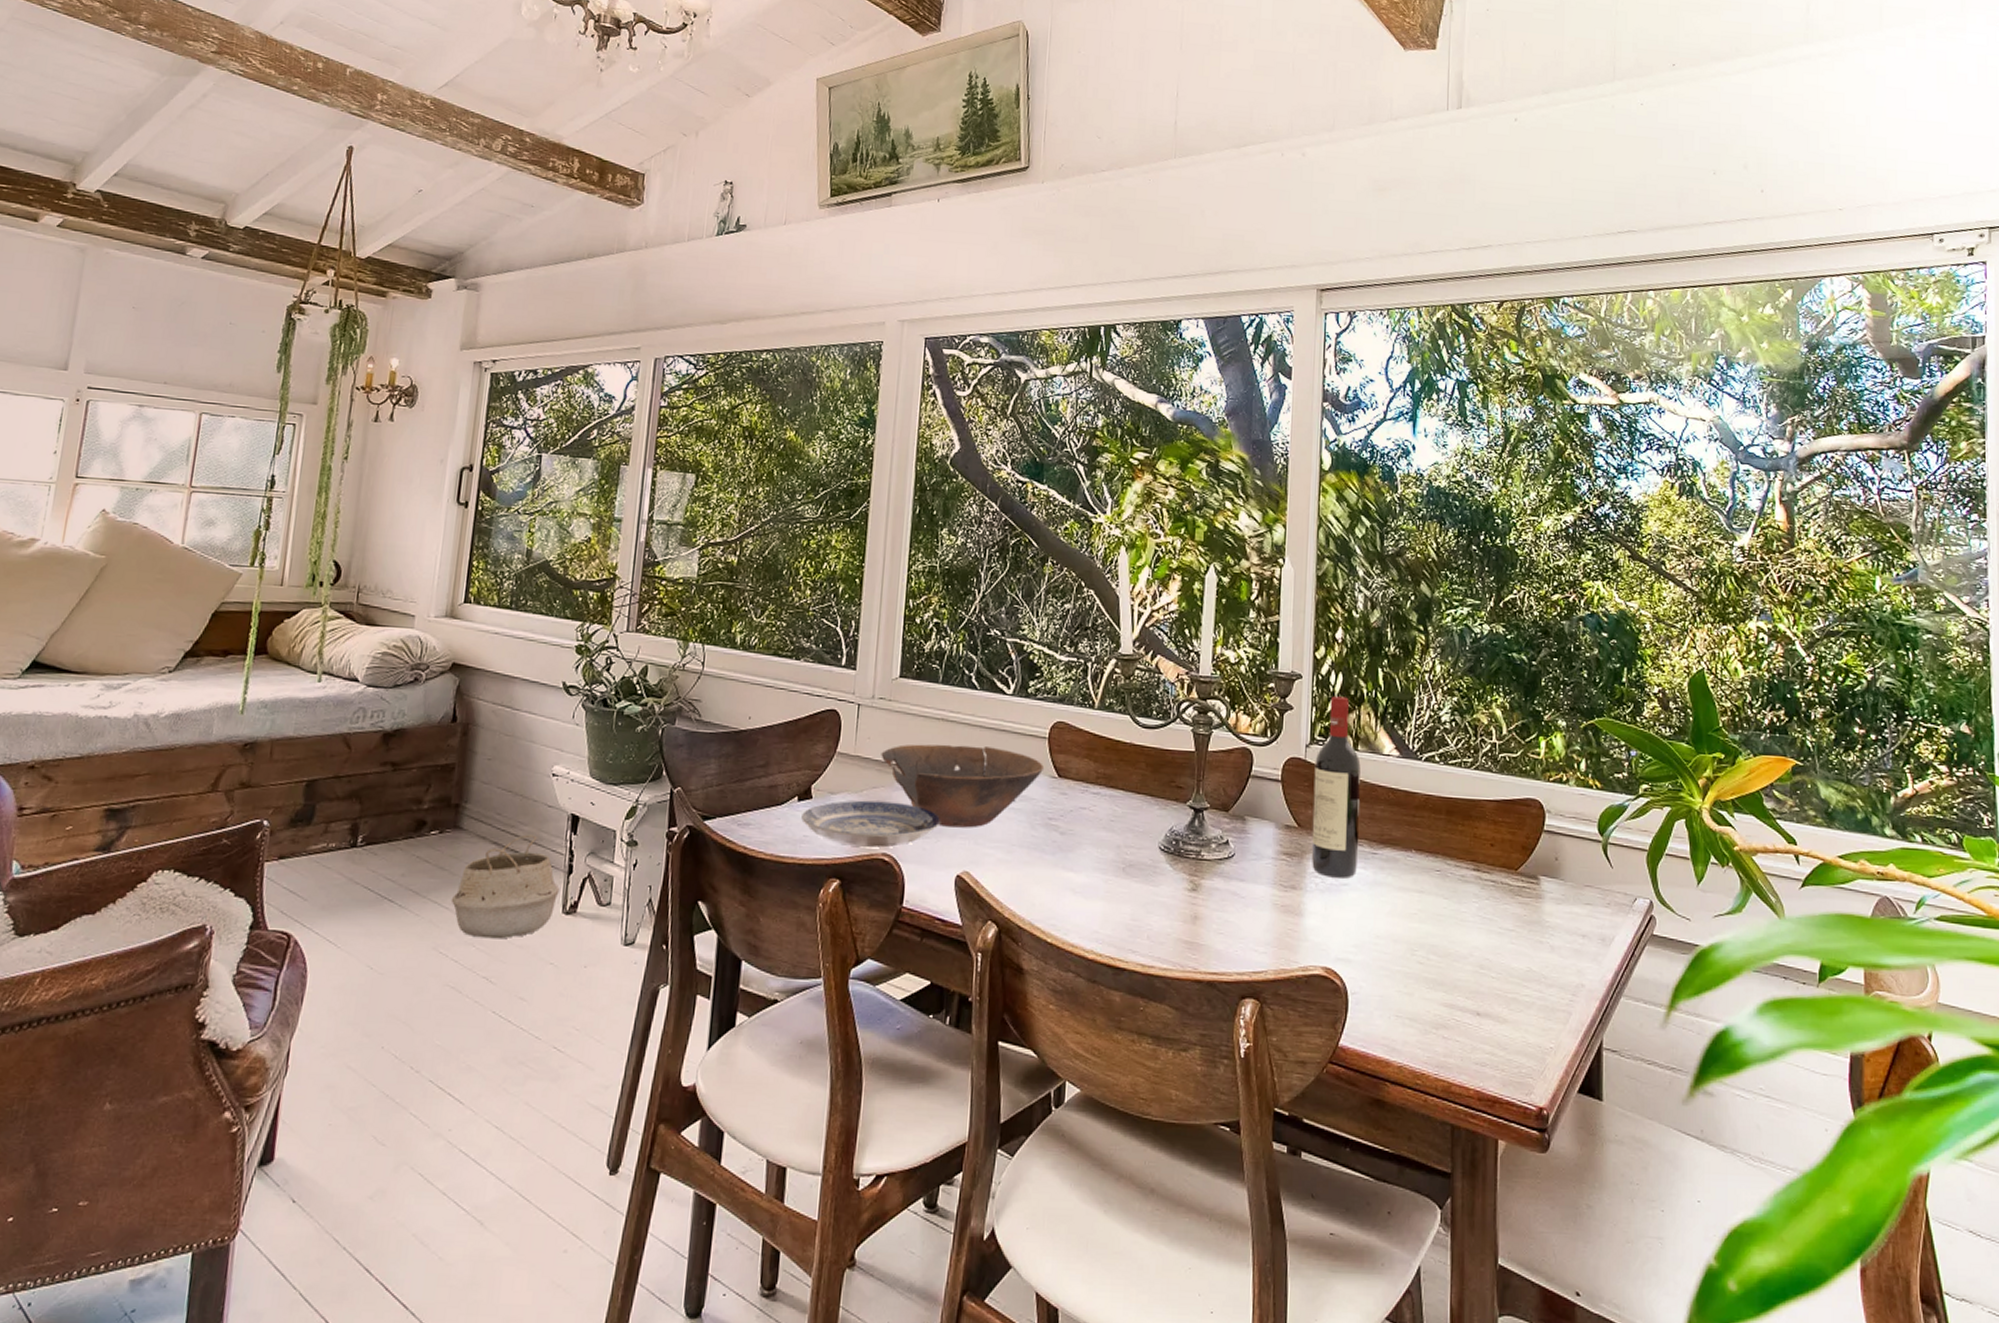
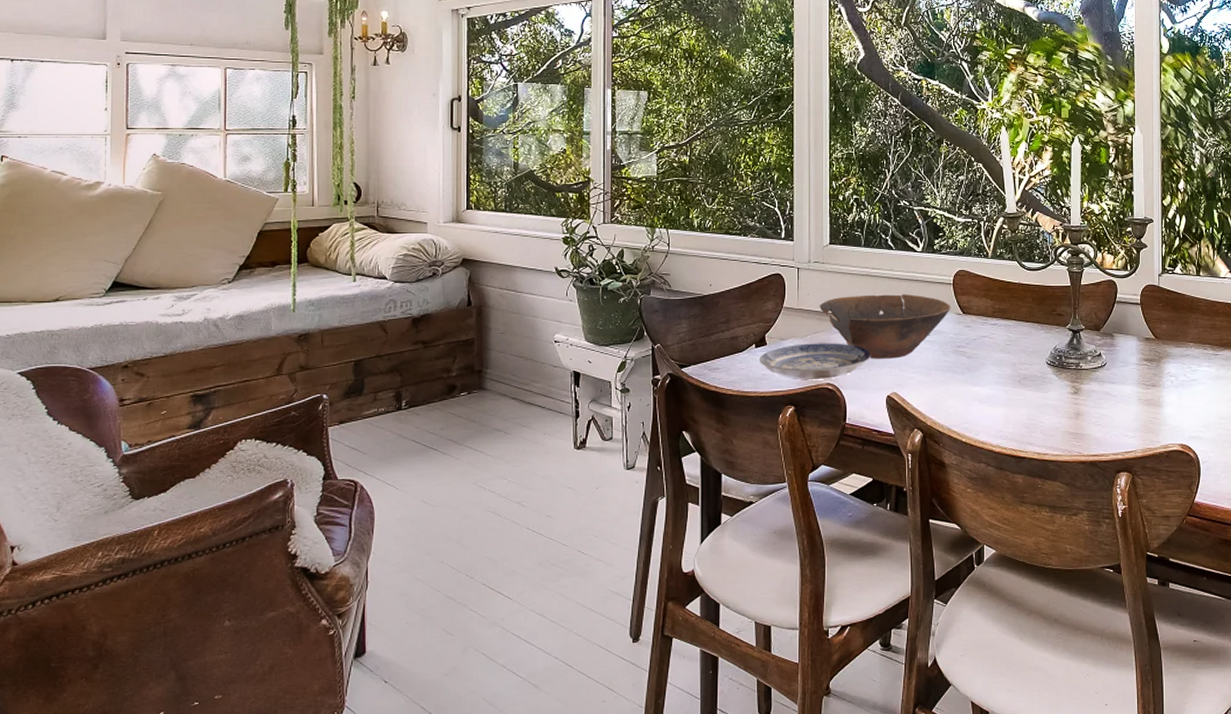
woven basket: present [451,834,560,939] -> none [483,390,570,473]
wine bottle: present [1311,696,1361,880] -> none [1166,234,1204,377]

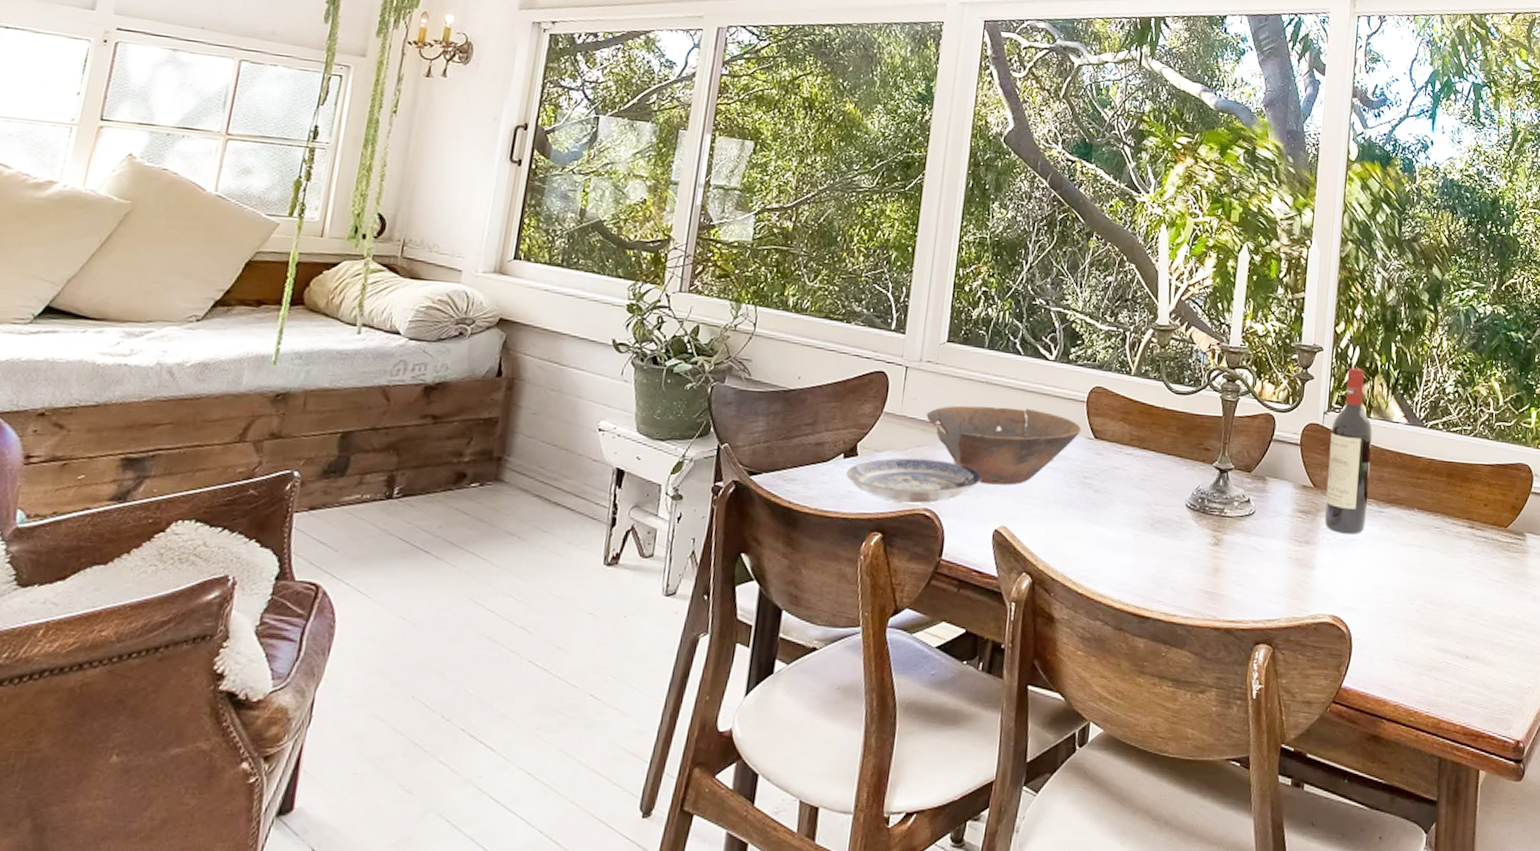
wine bottle: none [1166,234,1204,377] -> present [1324,368,1373,536]

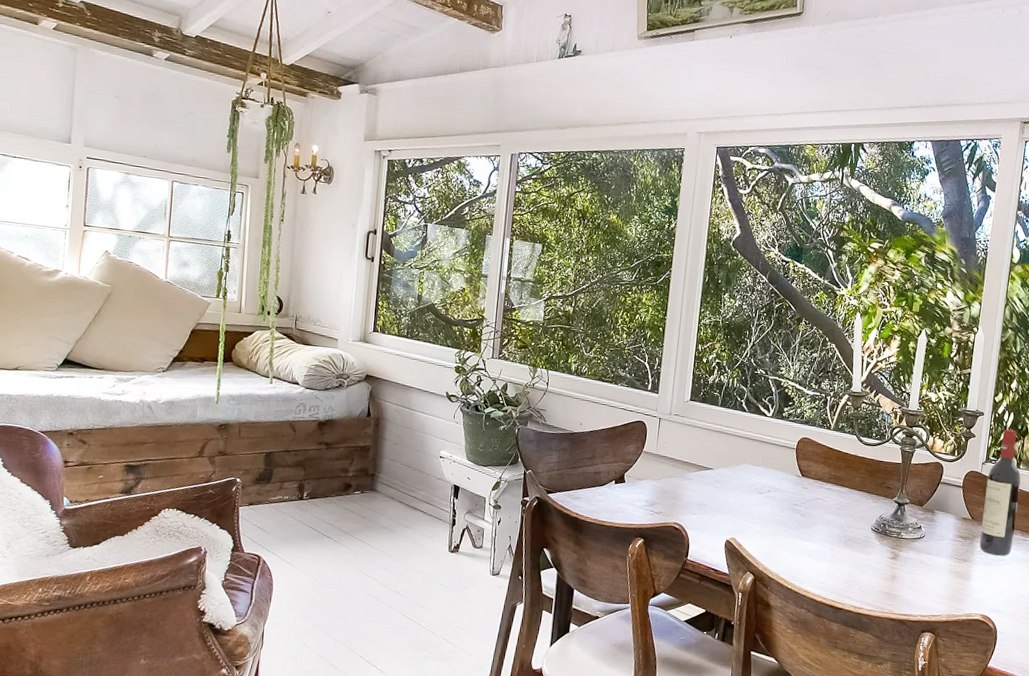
plate: present [846,458,982,503] -> none [617,485,717,519]
bowl: present [926,405,1082,486] -> none [675,448,792,509]

